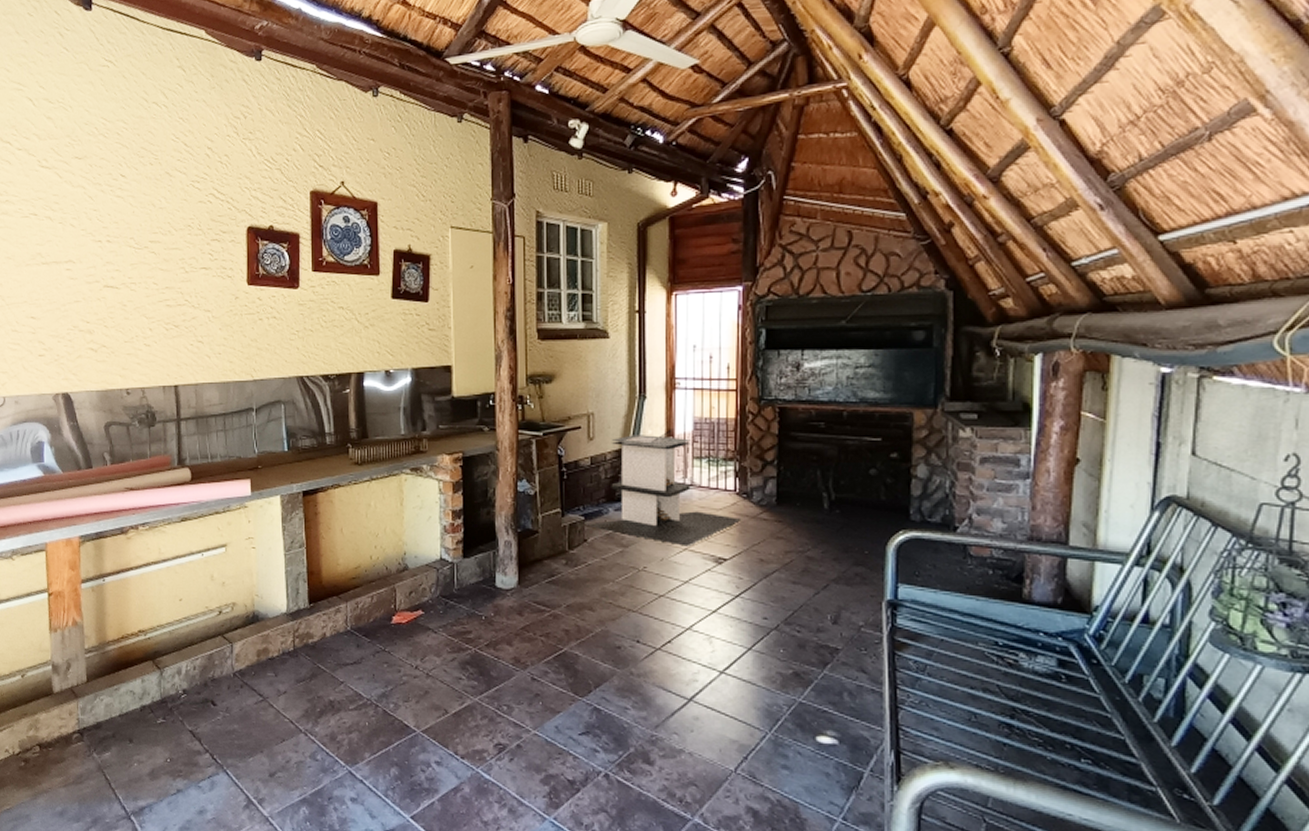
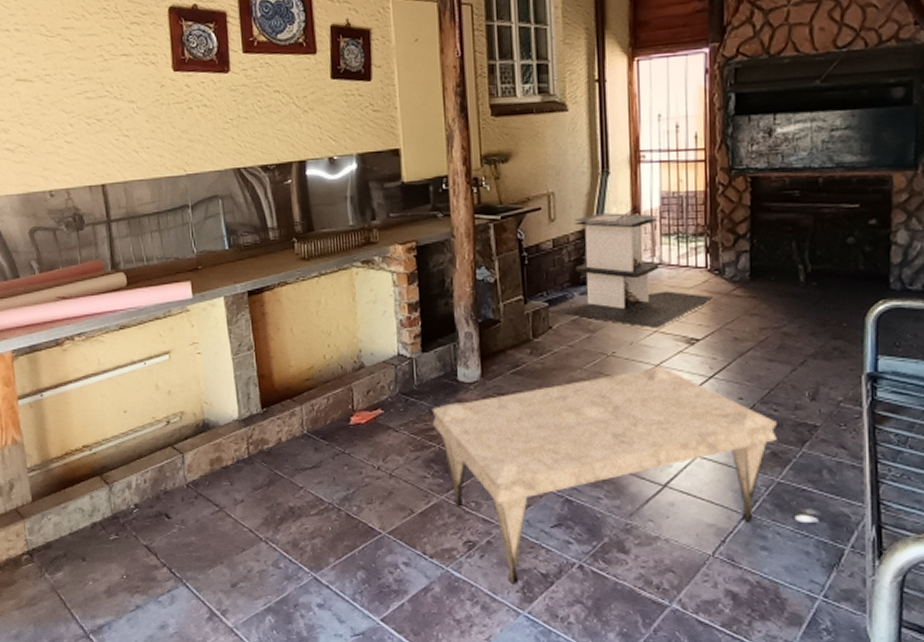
coffee table: none [470,582,799,790] -> present [431,365,777,586]

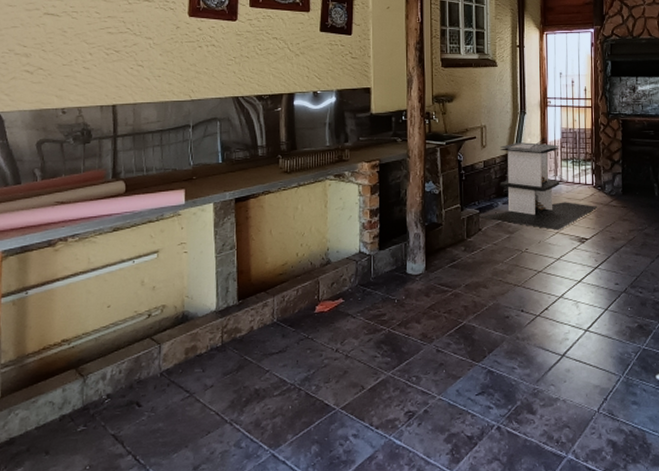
coffee table: present [431,365,777,586] -> none [384,259,642,449]

